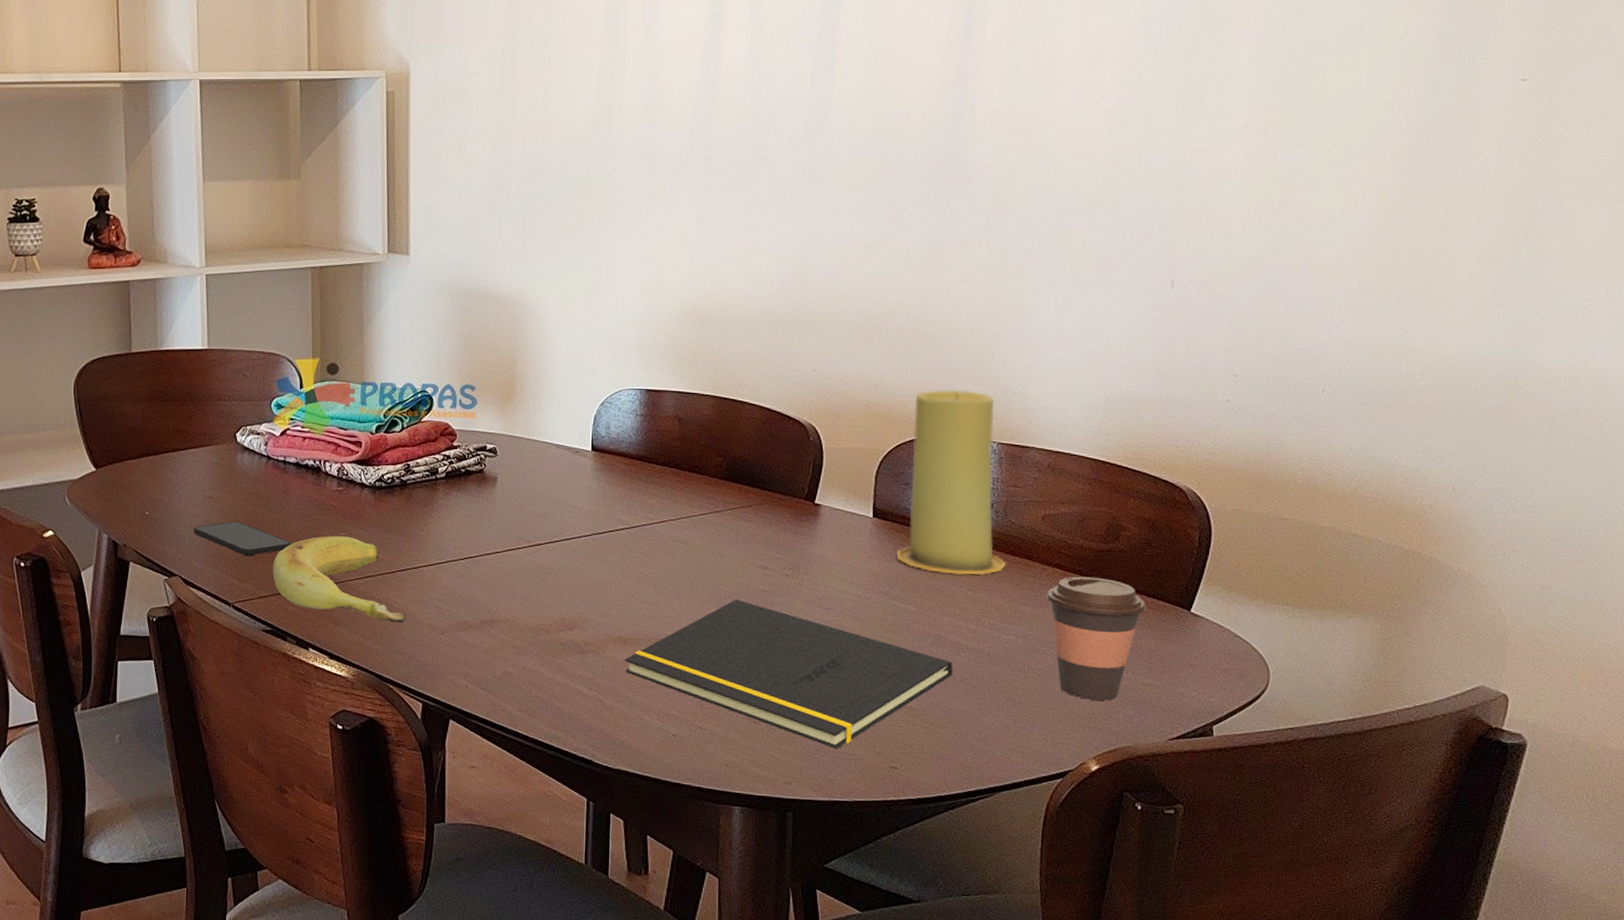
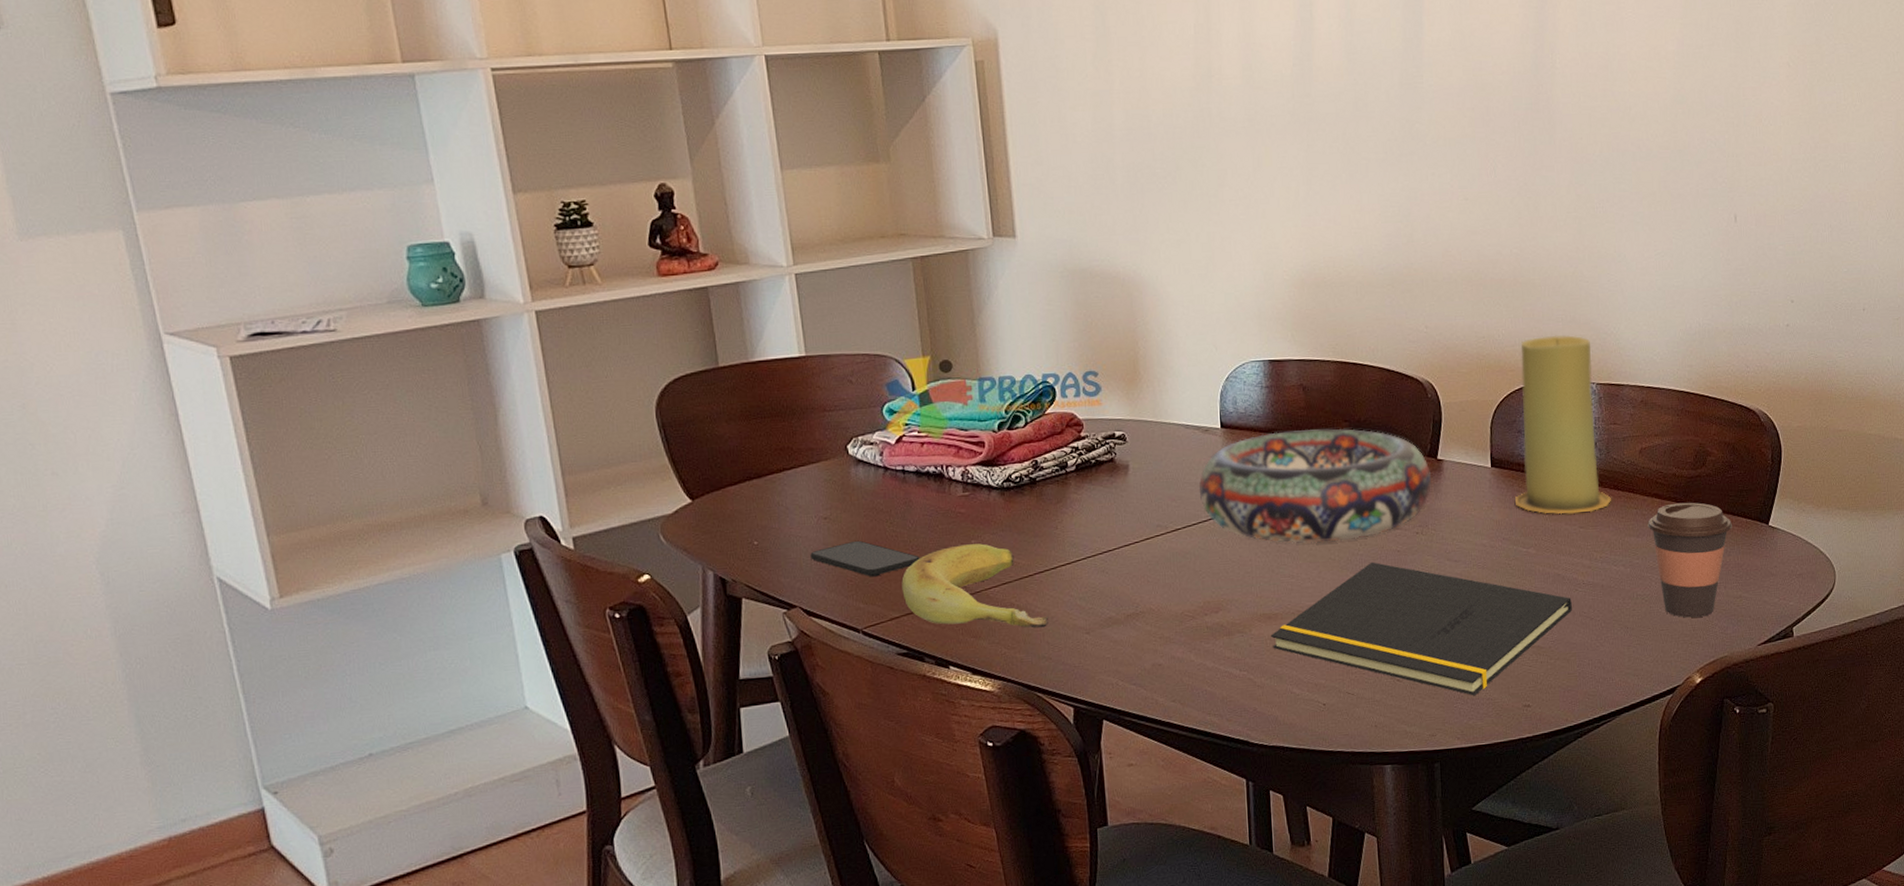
decorative bowl: none [565,460,807,575] -> present [1199,429,1432,543]

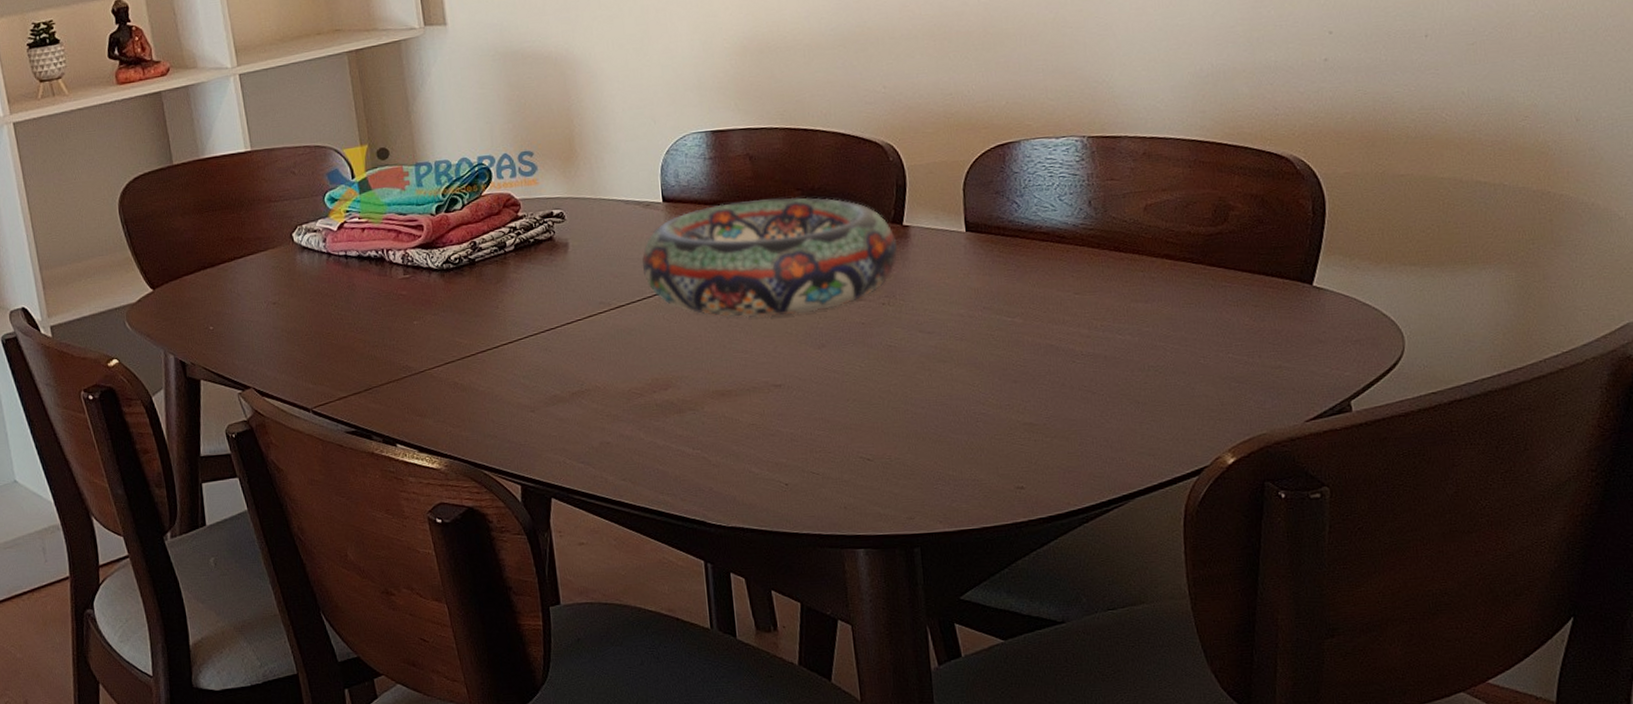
smartphone: present [810,540,920,577] -> none [261,323,365,359]
banana: present [901,543,1049,628] -> none [348,324,493,407]
notepad: present [1271,562,1572,696] -> none [725,335,1070,477]
candle: present [1515,335,1611,515] -> none [994,86,1112,280]
coffee cup: present [1648,502,1733,618] -> none [1158,262,1267,391]

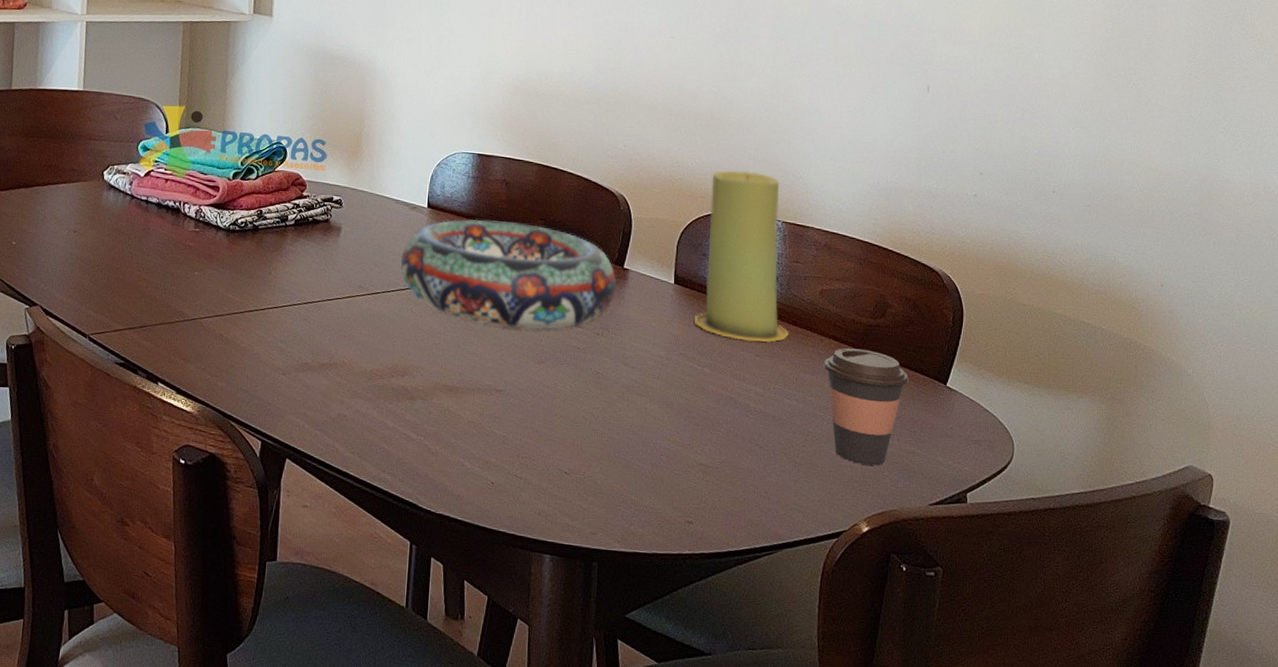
candle: none [994,86,1112,280] -> present [695,170,789,343]
coffee cup: none [1158,262,1267,391] -> present [823,348,910,466]

